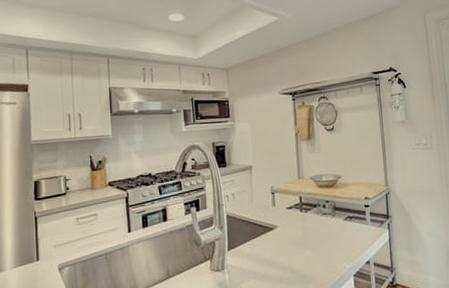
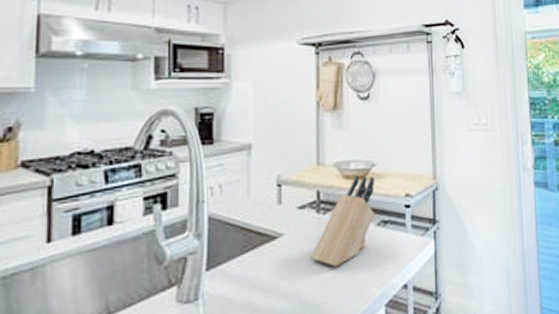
knife block: none [297,184,342,249] -> present [309,174,375,267]

